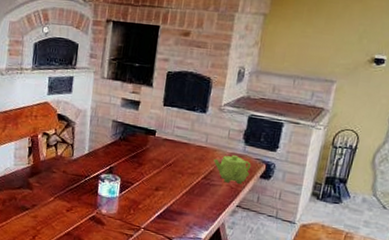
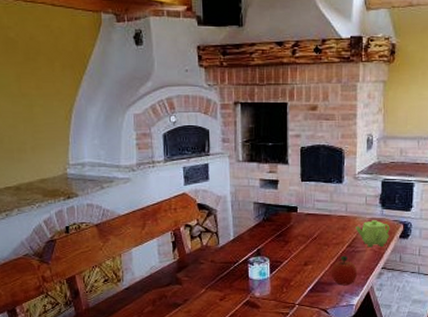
fruit: none [181,186,211,218] -> present [331,255,358,286]

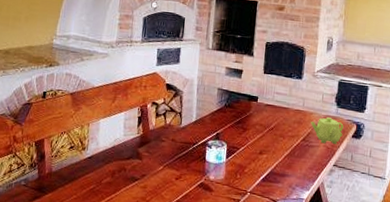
fruit: present [331,255,358,286] -> none [284,148,310,179]

